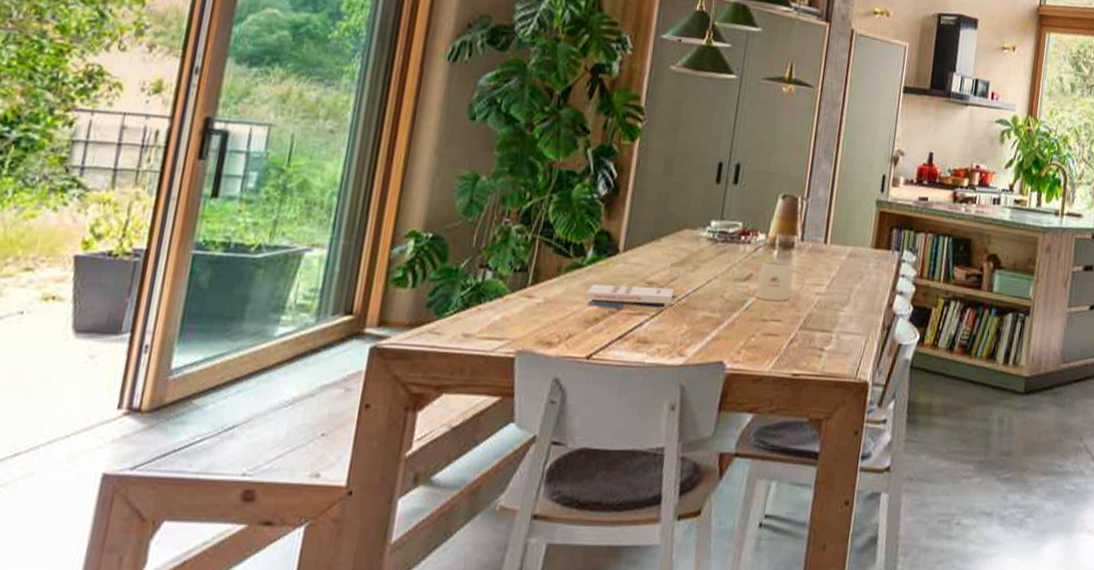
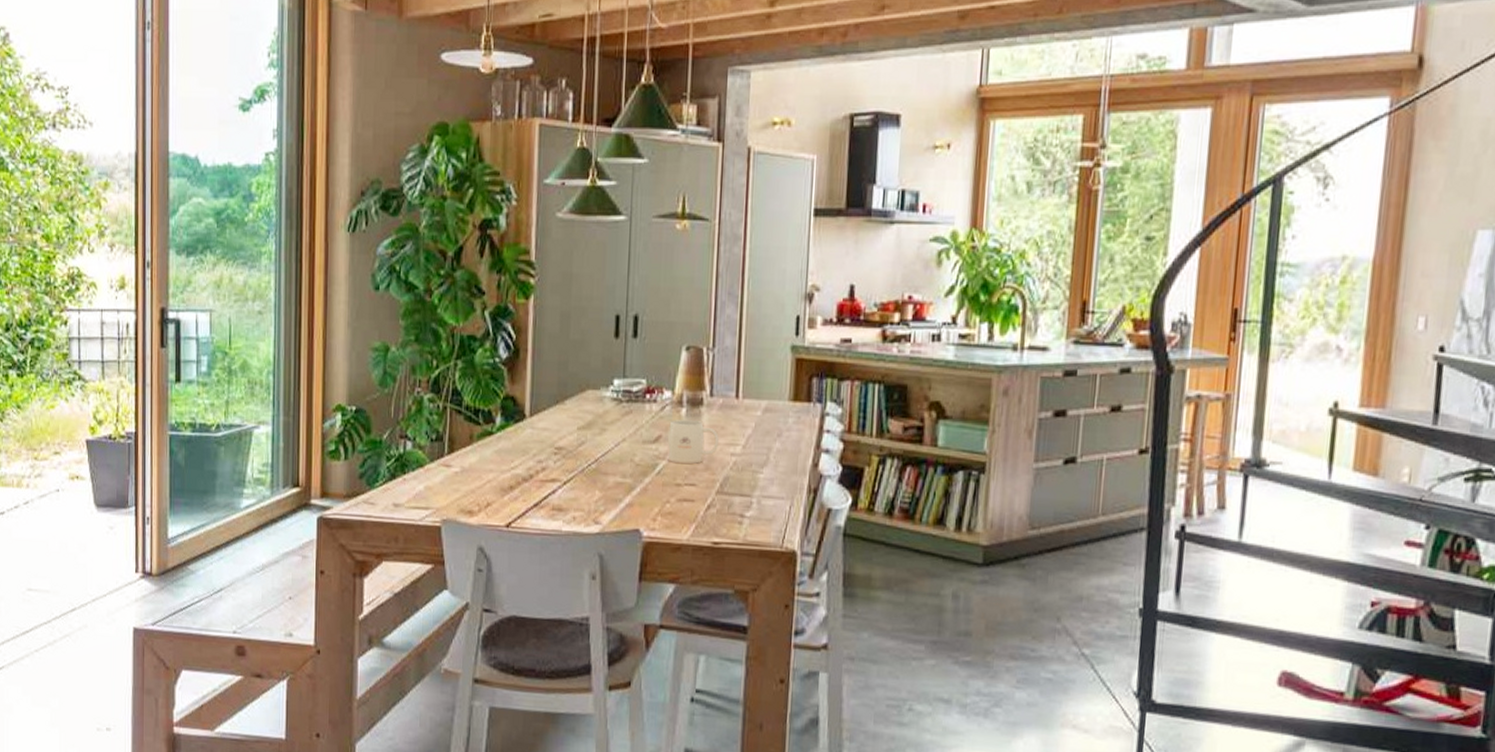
books: present [586,284,678,312] -> none [499,451,588,478]

